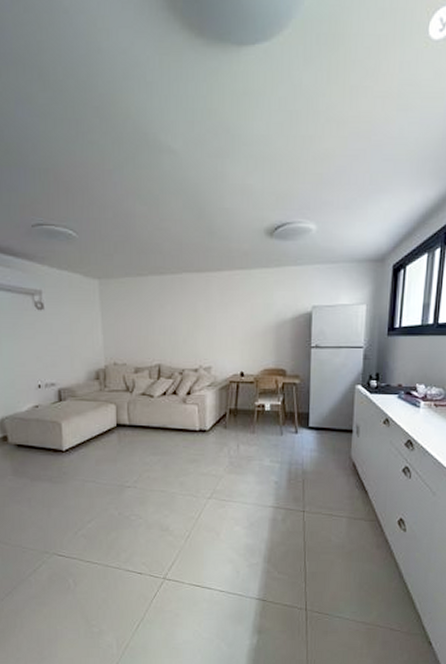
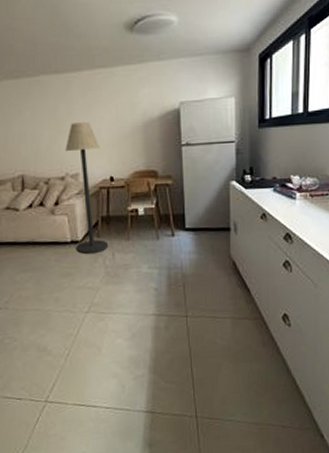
floor lamp: none [201,319,235,443] -> present [65,122,109,254]

